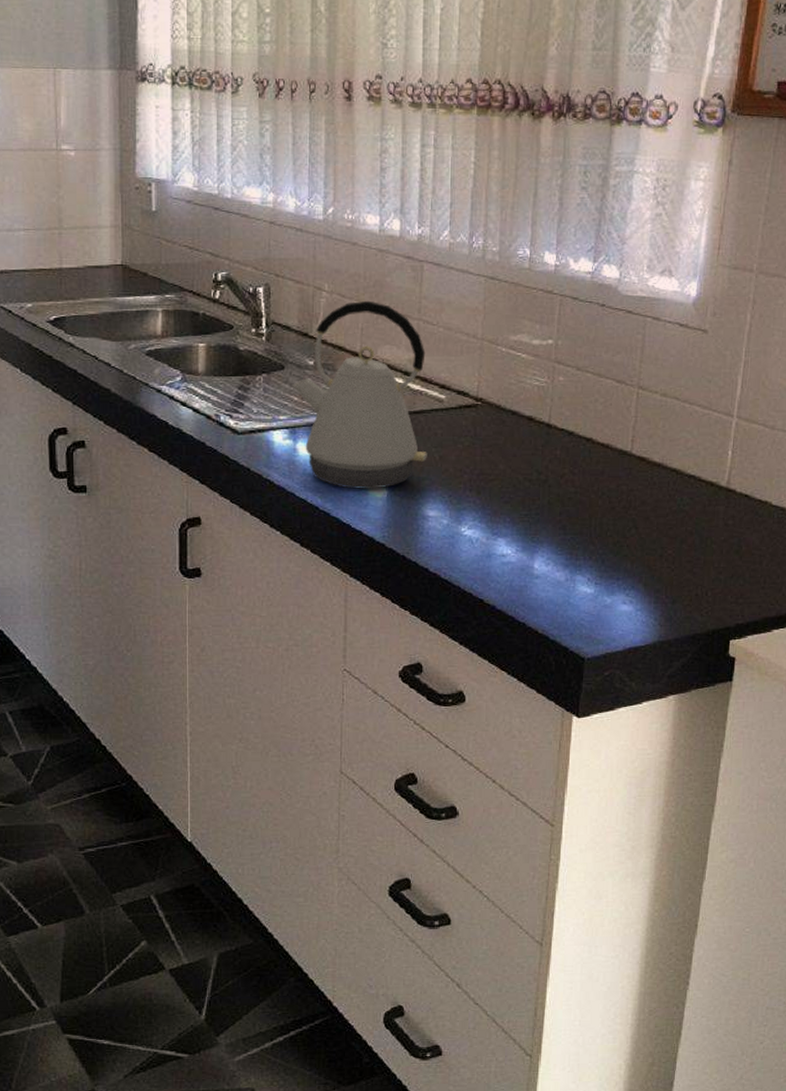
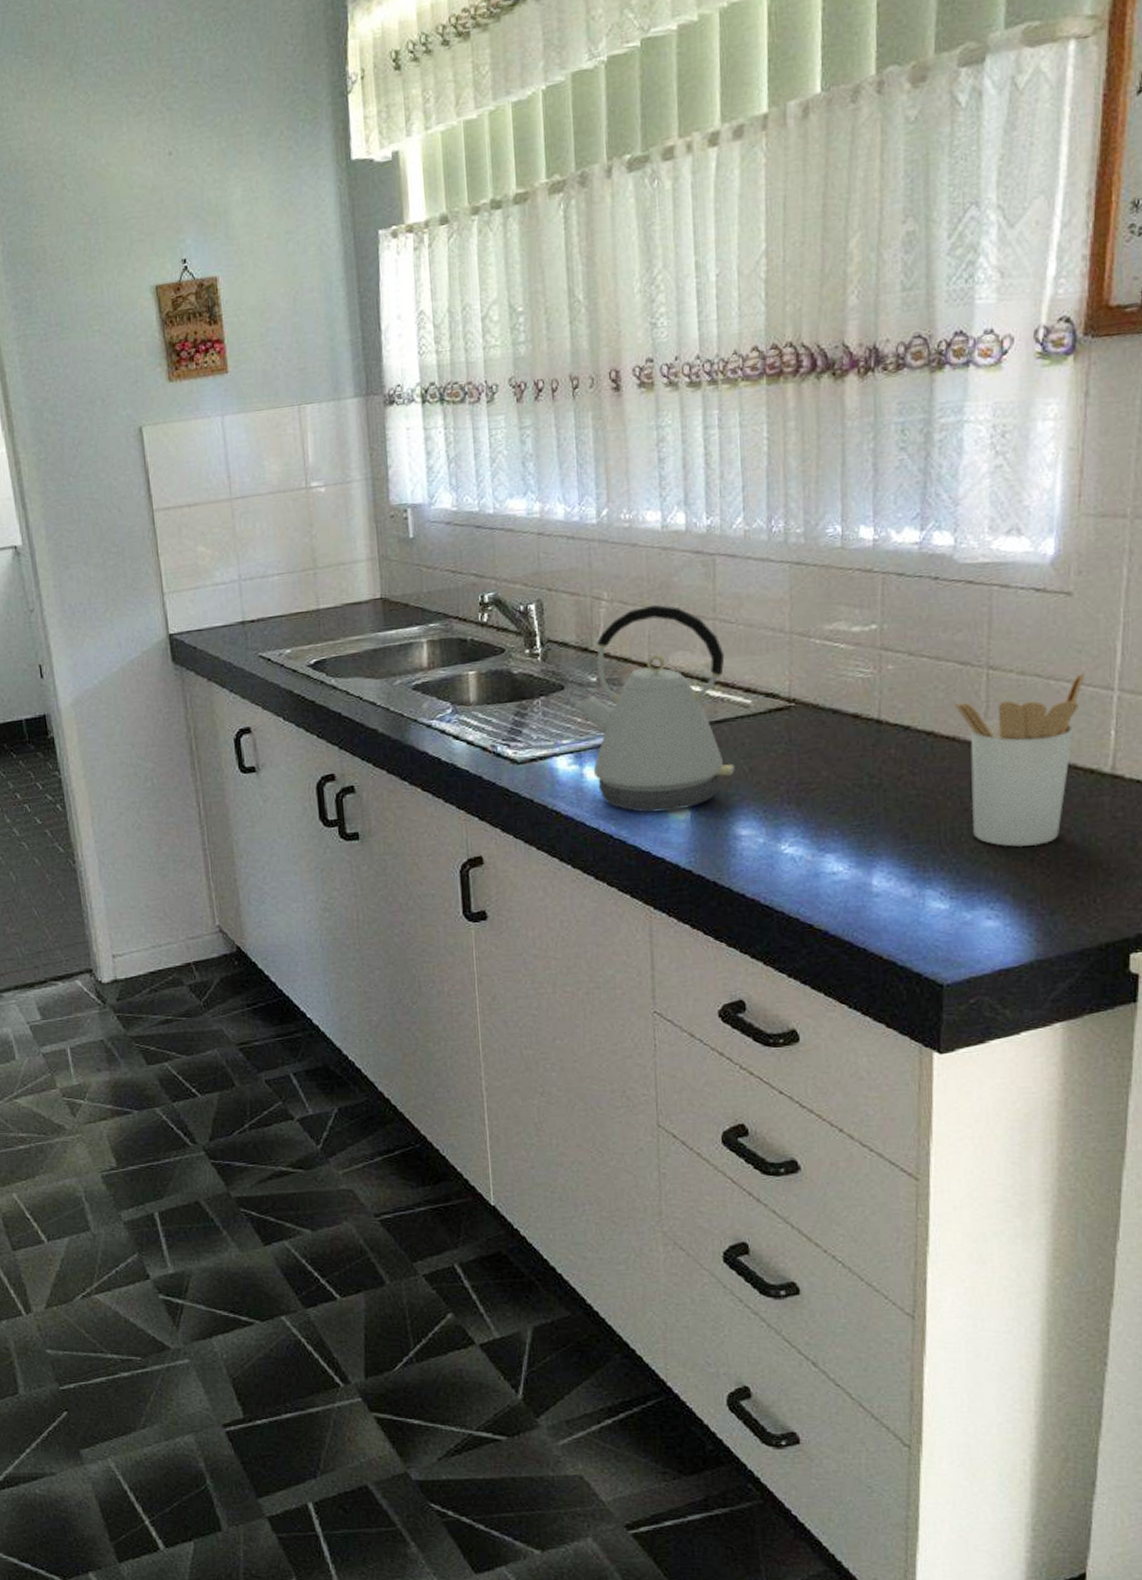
utensil holder: none [609,399,713,543] -> present [953,672,1085,847]

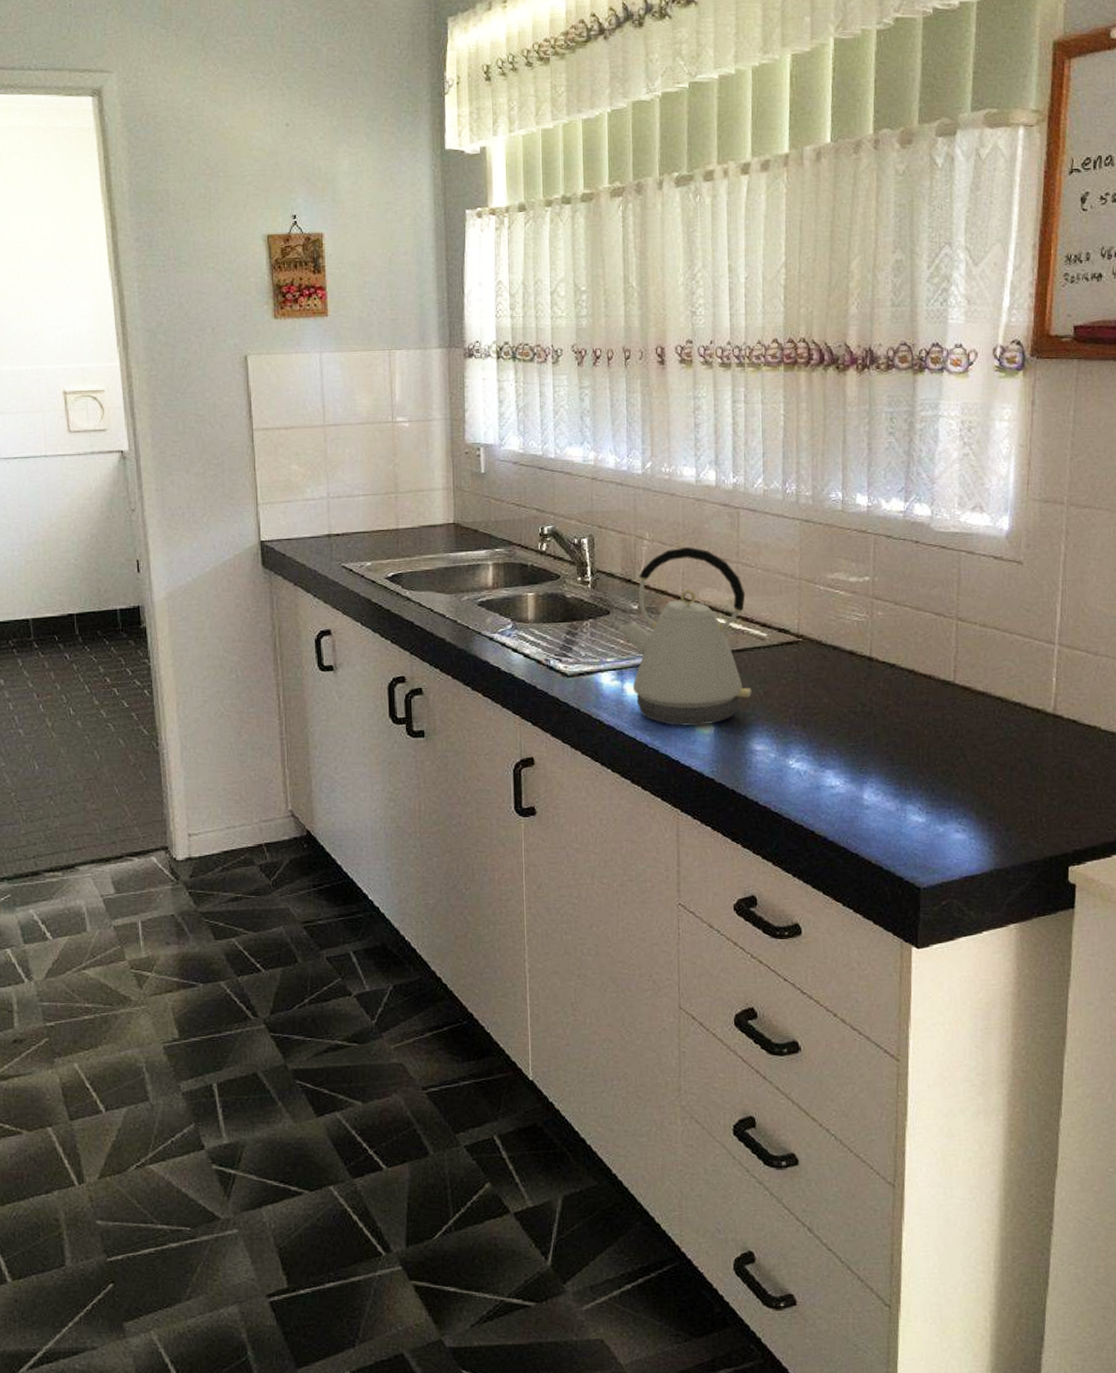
utensil holder: present [953,672,1085,847] -> none [930,628,1033,771]

